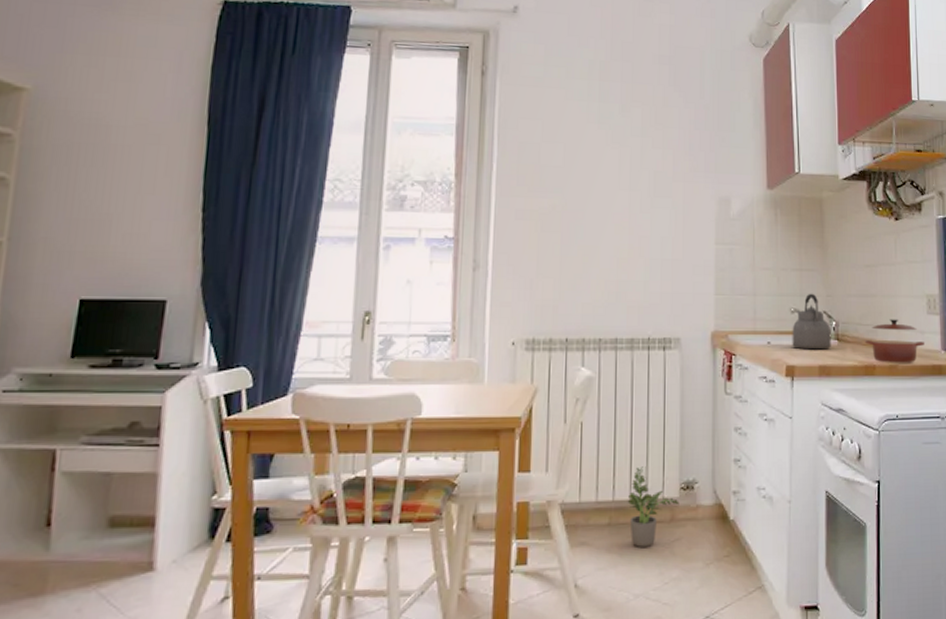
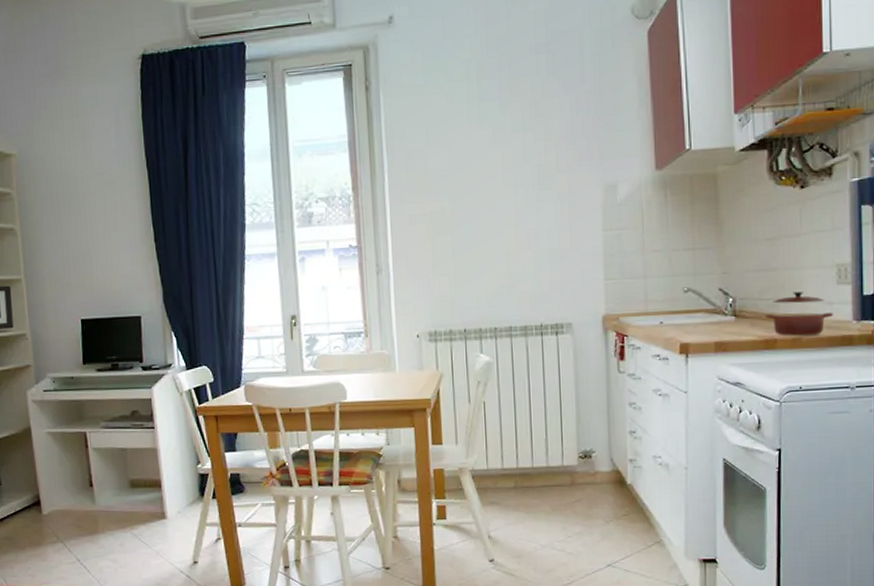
potted plant: present [627,466,679,547] -> none [530,439,579,507]
kettle: present [792,293,831,350] -> none [685,271,728,328]

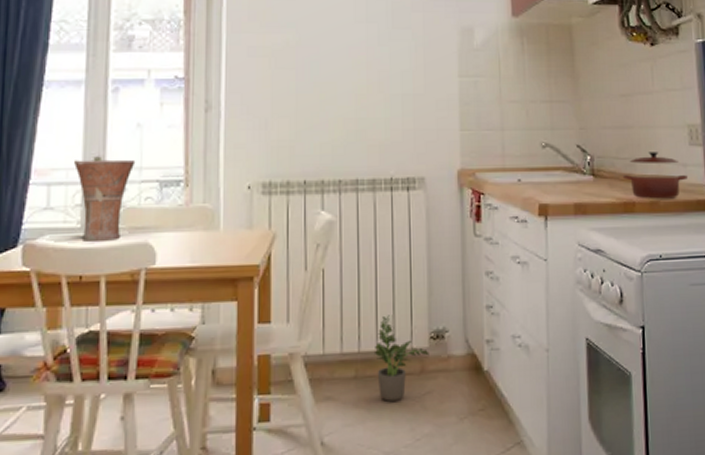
vase: none [276,316,324,383] -> present [74,159,136,243]
potted plant: none [530,439,579,507] -> present [374,315,429,402]

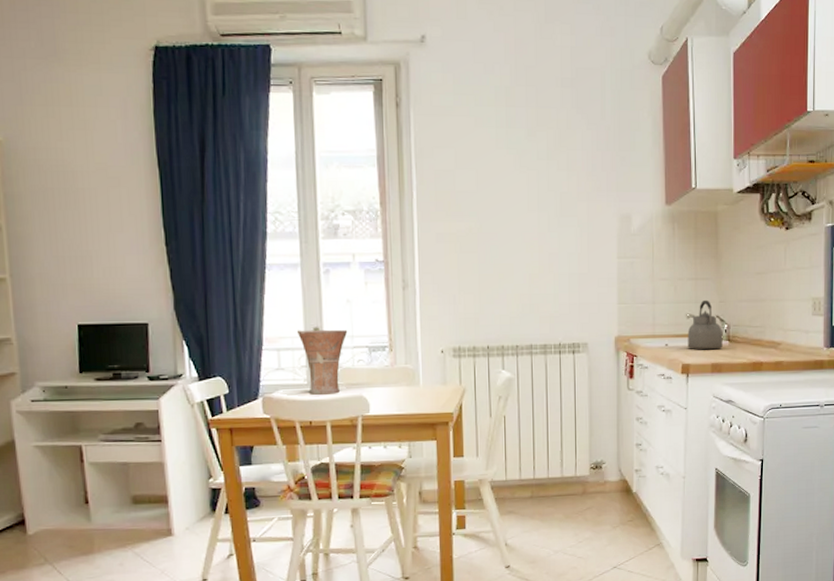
potted plant: present [374,315,429,402] -> none [546,451,590,515]
kettle: none [543,126,586,187] -> present [687,299,723,350]
saucepan: present [622,152,689,199] -> none [753,321,809,360]

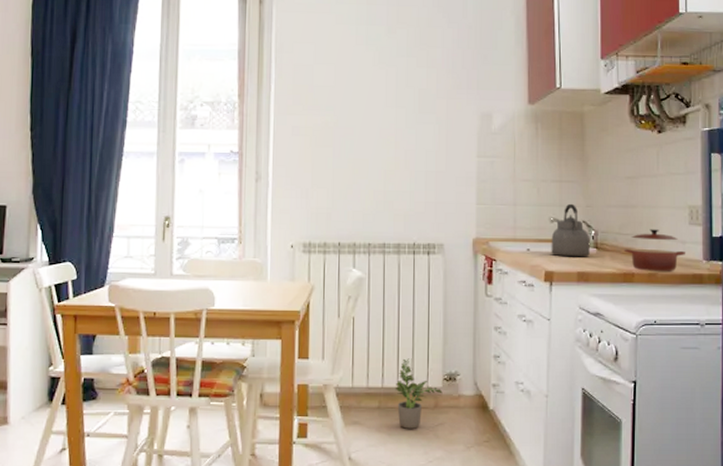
vase: present [298,329,348,396] -> none [149,218,198,287]
potted plant: none [546,451,590,515] -> present [395,358,443,429]
saucepan: none [753,321,809,360] -> present [623,229,686,272]

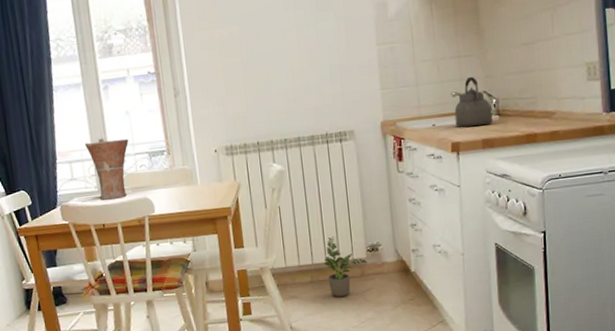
vase: none [149,218,198,287] -> present [85,139,129,201]
saucepan: present [623,229,686,272] -> none [525,89,586,131]

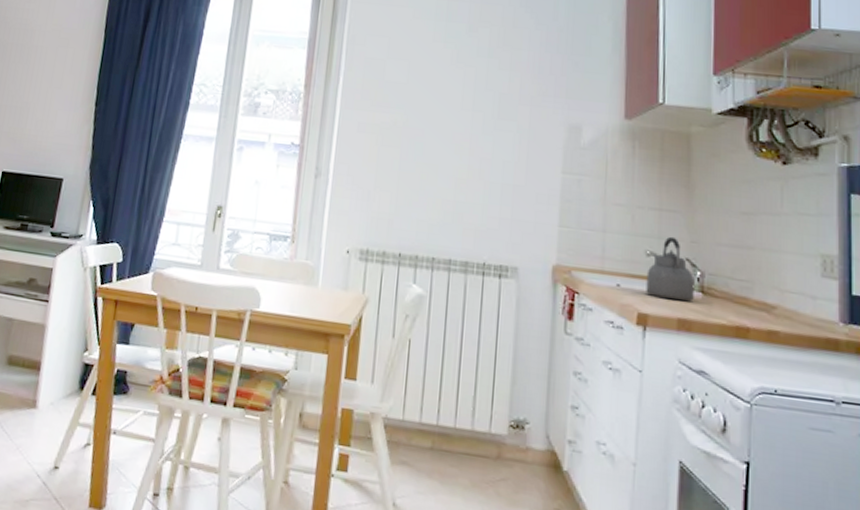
vase: present [85,139,129,201] -> none [200,206,251,282]
potted plant: present [324,236,367,297] -> none [451,395,508,481]

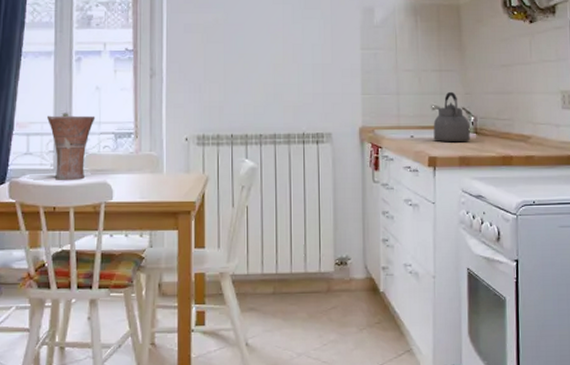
vase: none [200,206,251,282] -> present [47,115,96,181]

